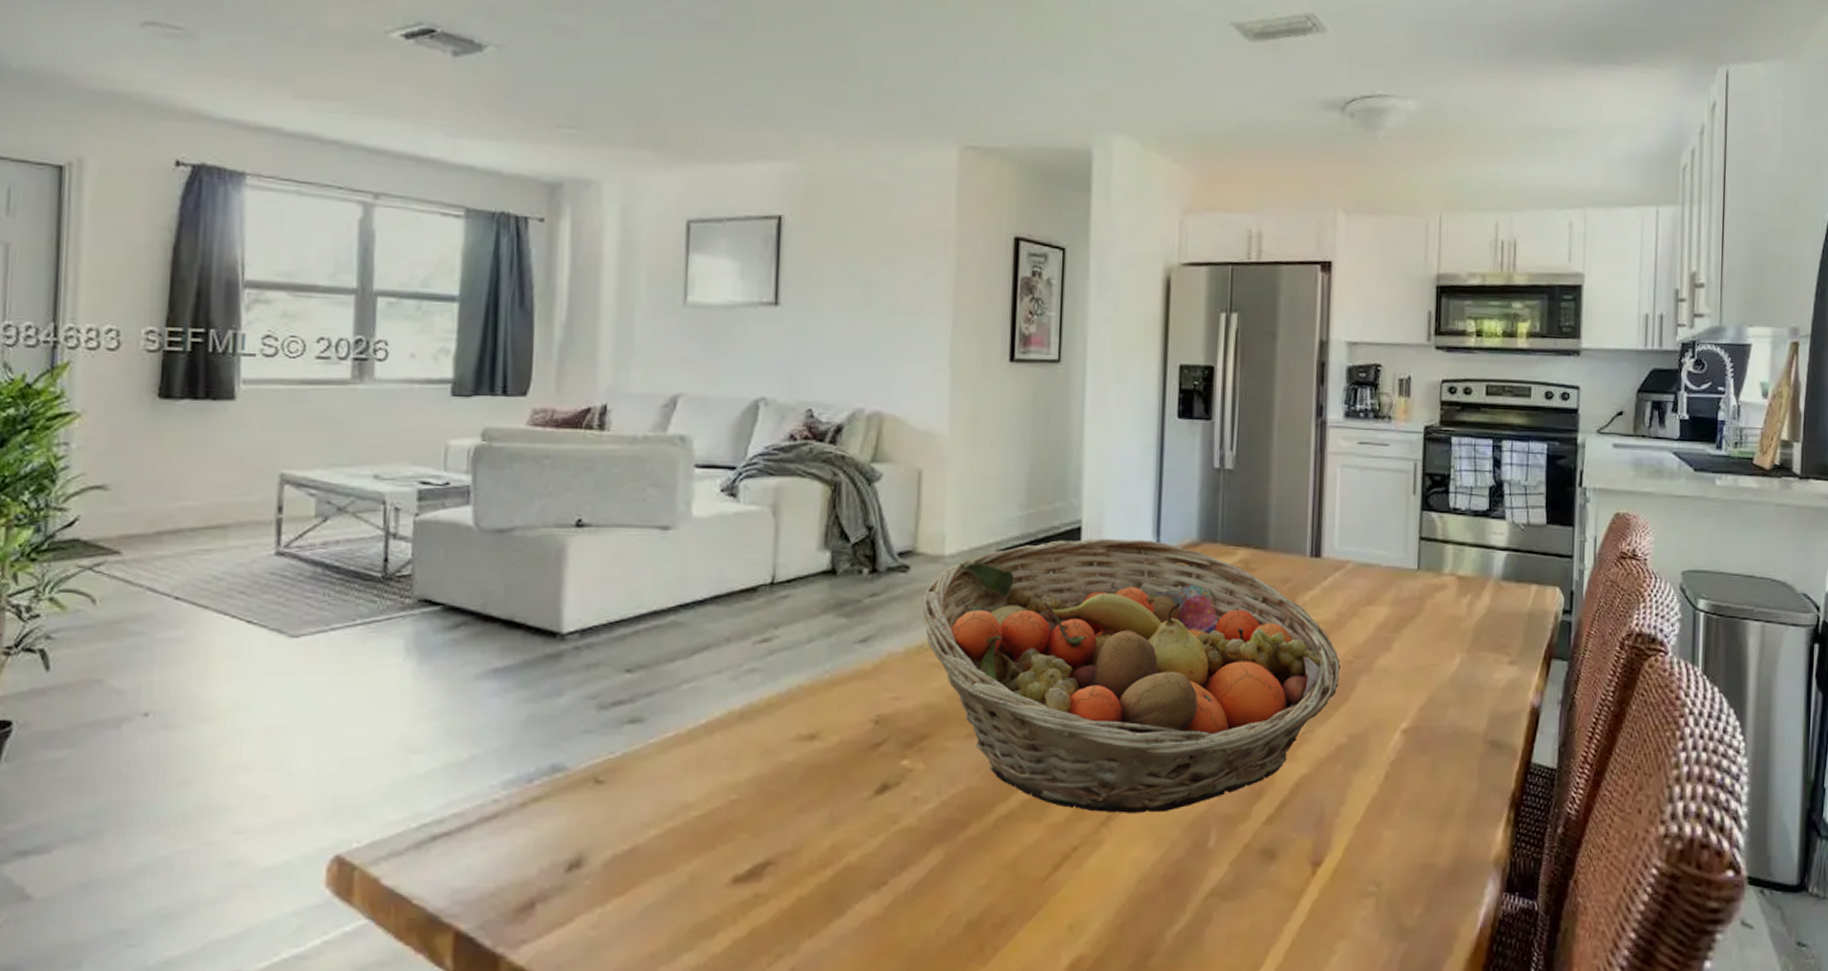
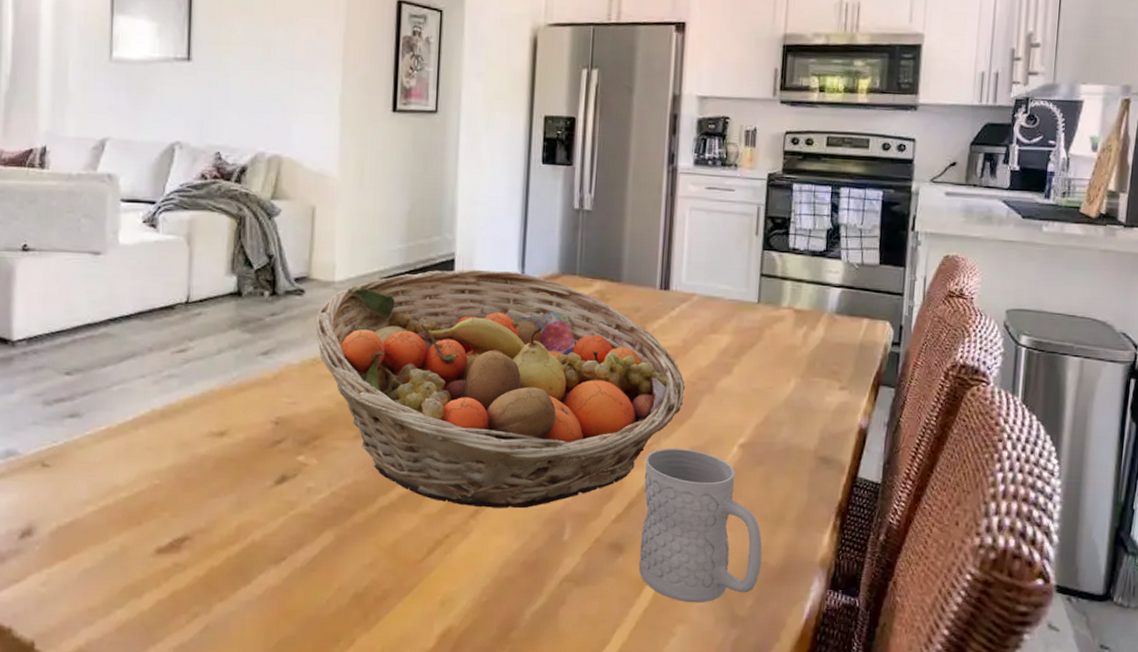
mug: none [1293,736,1430,915] -> present [638,448,762,603]

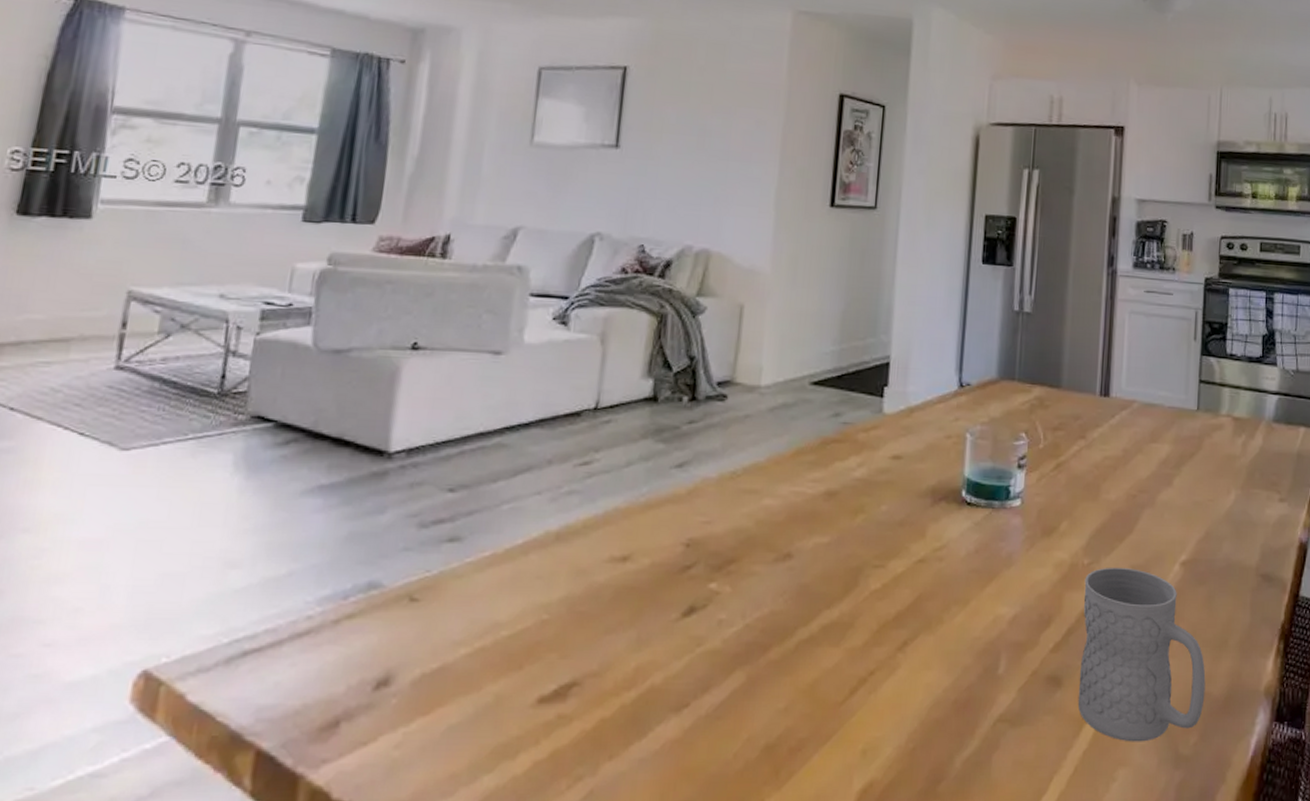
fruit basket: present [315,269,686,509] -> none [737,373,1126,639]

